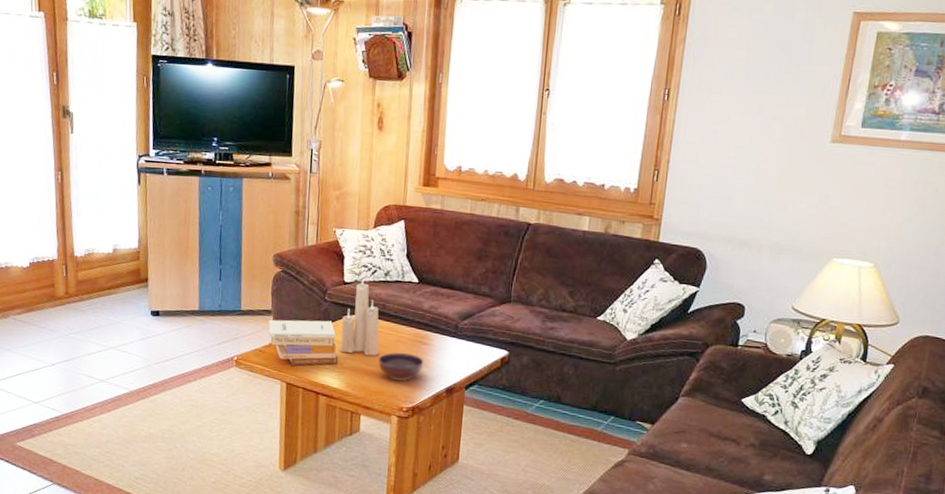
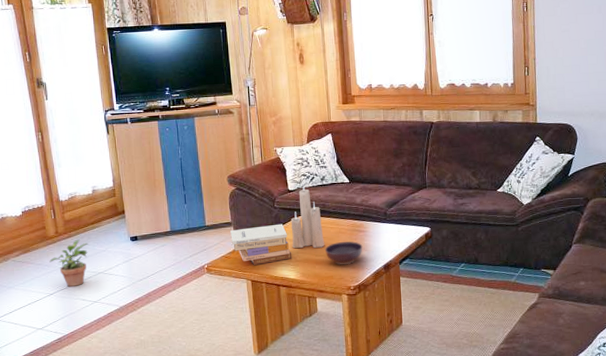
potted plant: none [55,305,102,360] -> present [49,240,88,287]

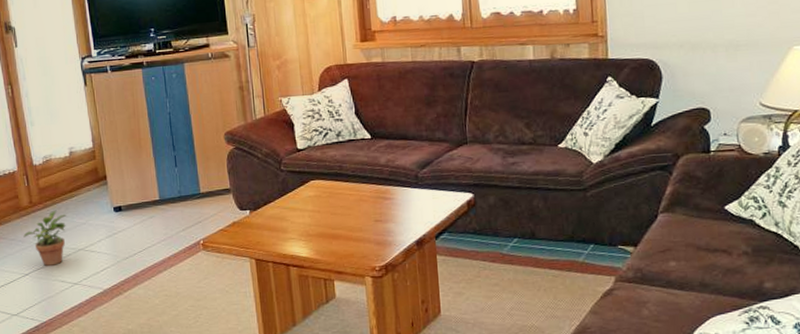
books: present [230,223,292,266] -> none [229,190,304,241]
candle: present [290,183,325,249] -> none [300,139,343,220]
bowl: present [324,241,363,264] -> none [342,211,390,240]

